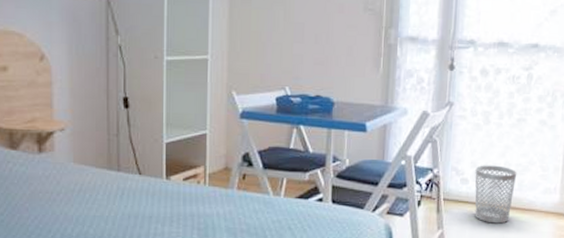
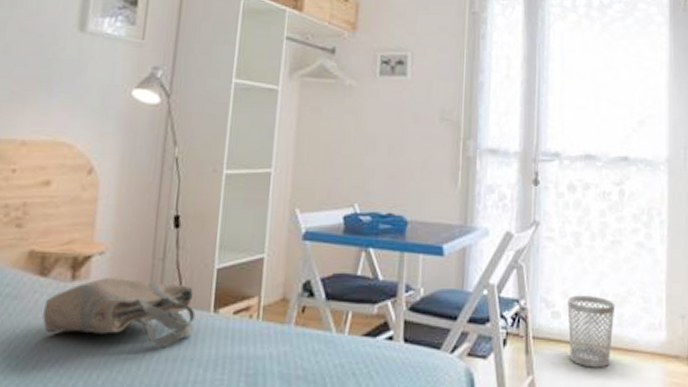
tote bag: none [18,149,150,207] -> present [43,276,196,347]

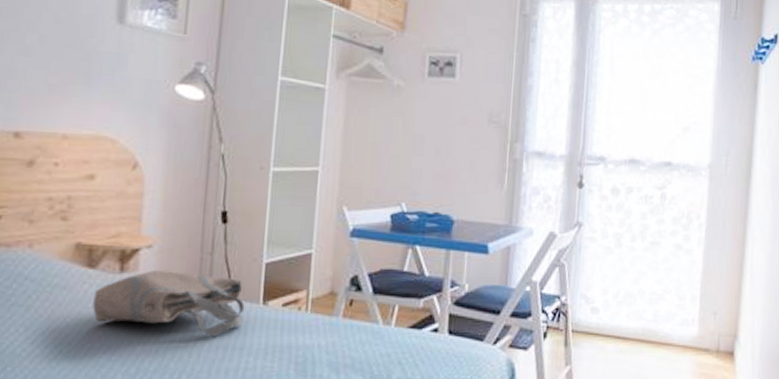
wastebasket: present [567,295,616,368] -> none [606,292,652,360]

